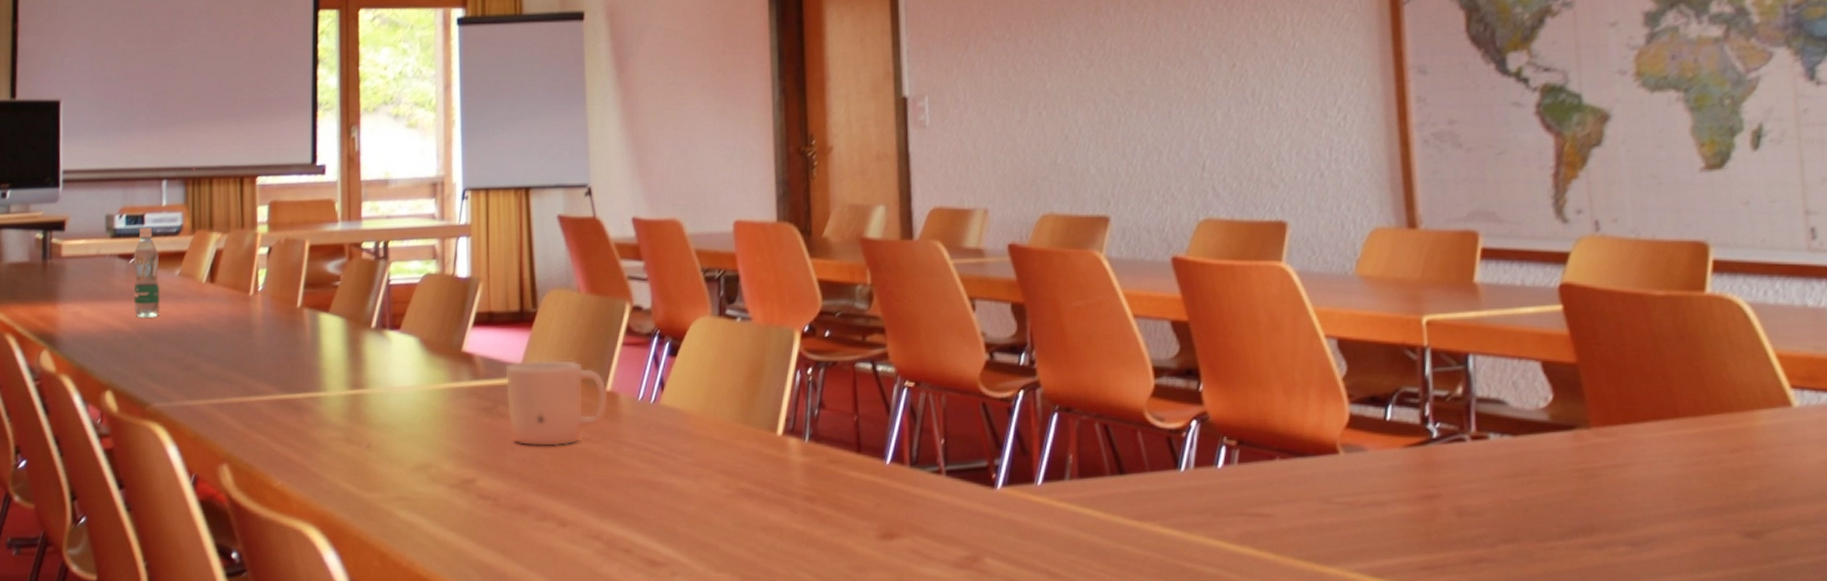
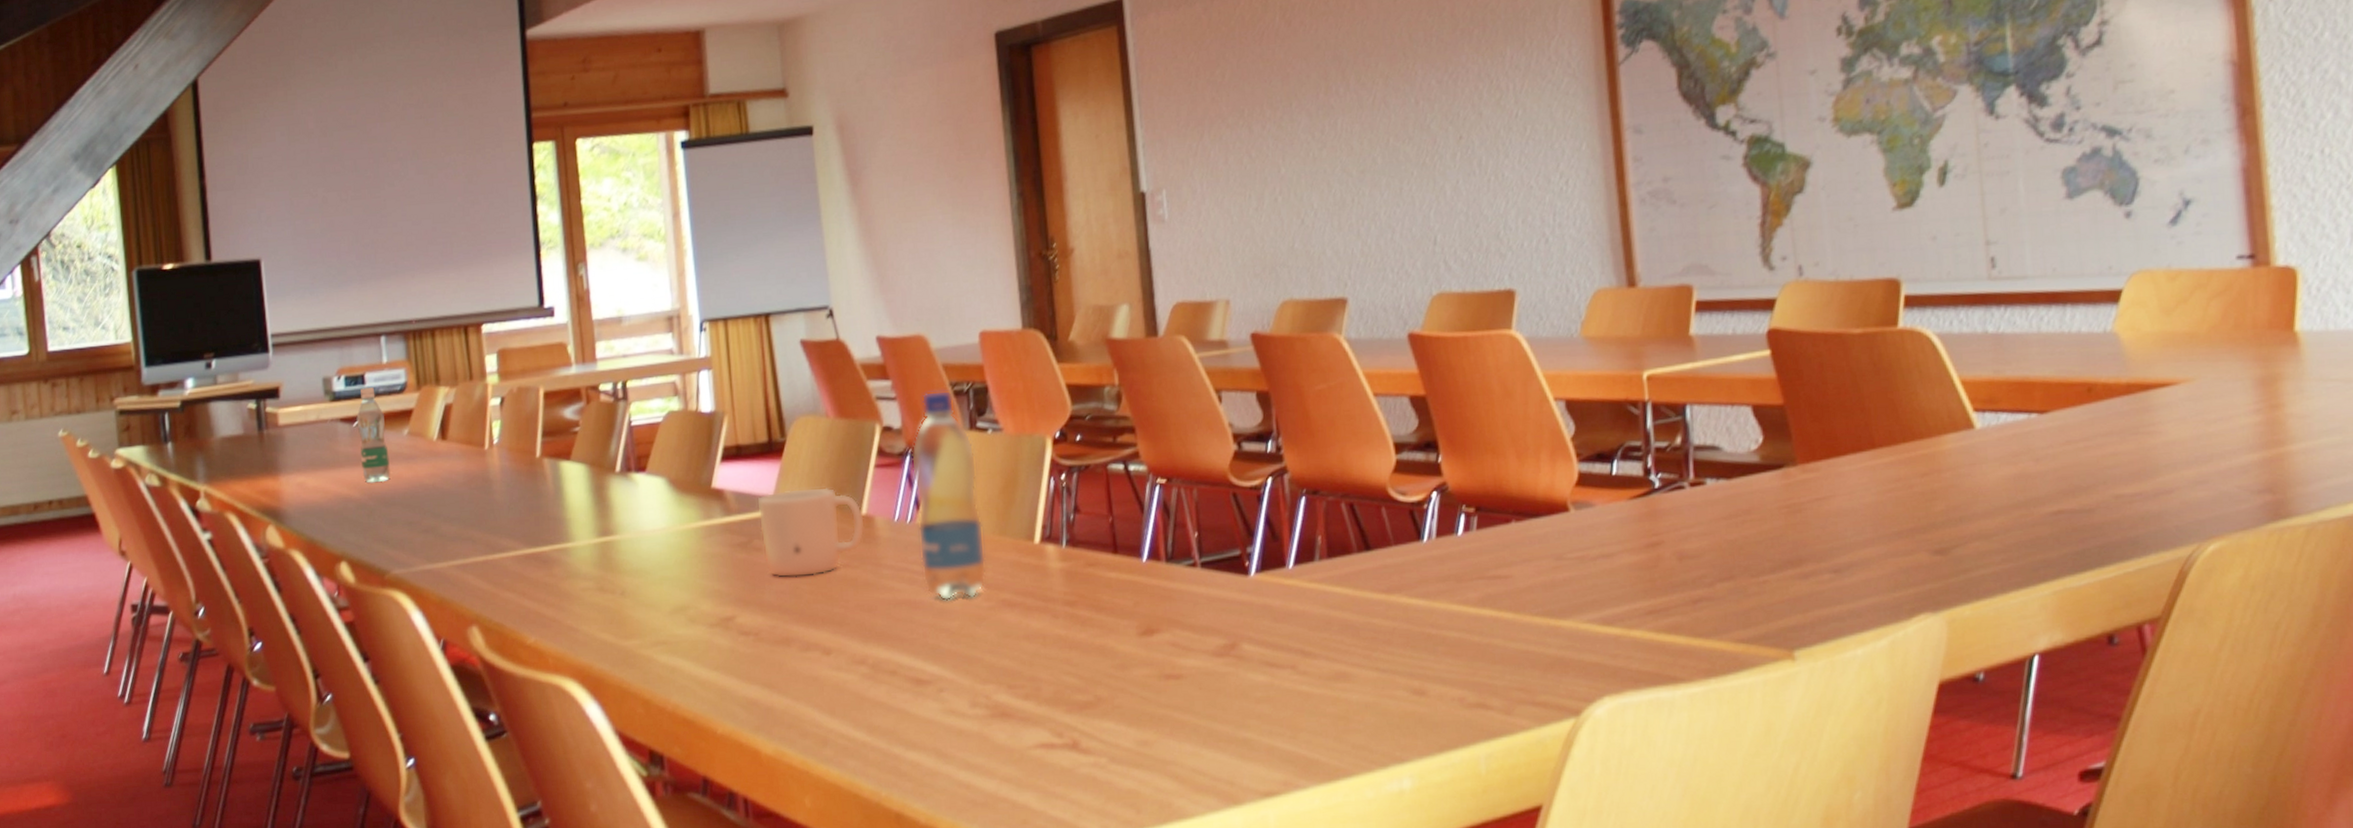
bottle: none [658,275,727,484] -> present [911,390,987,601]

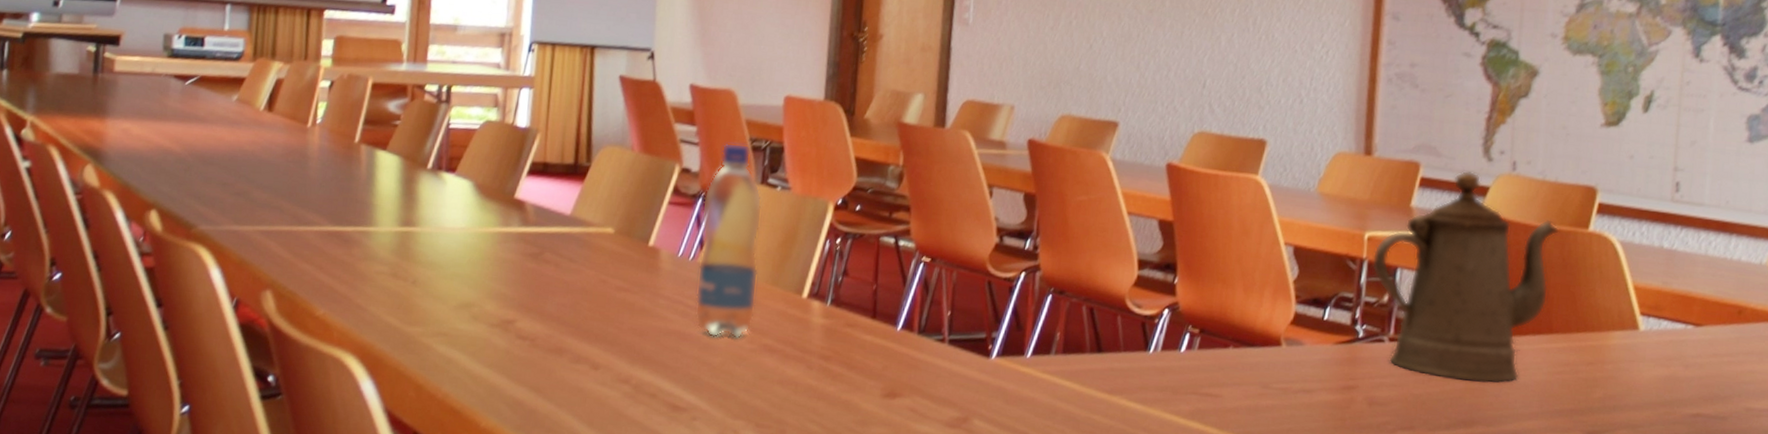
bottle: present [356,387,390,483] -> none [186,49,217,141]
mug: present [758,486,865,578] -> none [552,211,651,295]
coffee pot: none [1655,284,1866,518] -> present [1371,170,1560,384]

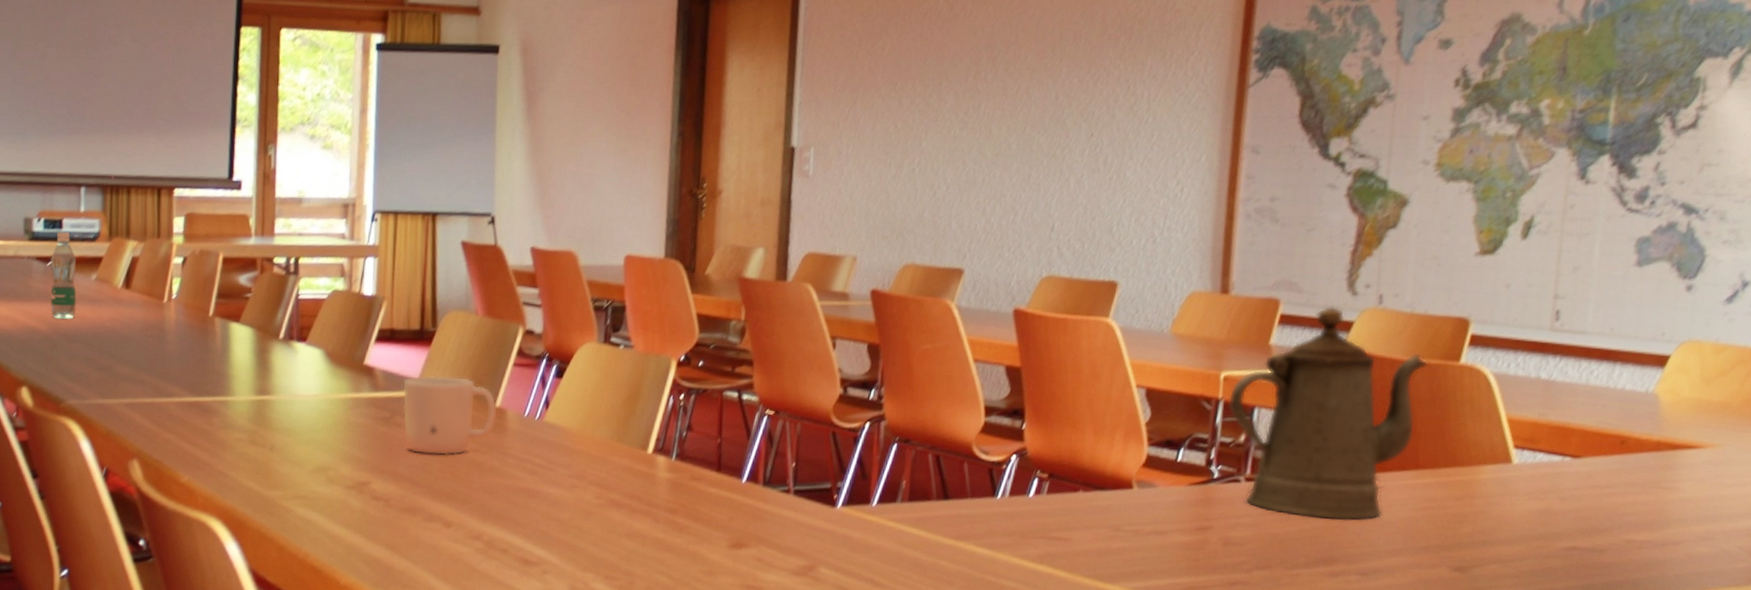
bottle: none [186,49,217,141] -> present [50,231,77,320]
mug: none [552,211,651,295] -> present [402,375,498,456]
bottle: present [695,142,763,339] -> none [542,303,606,494]

